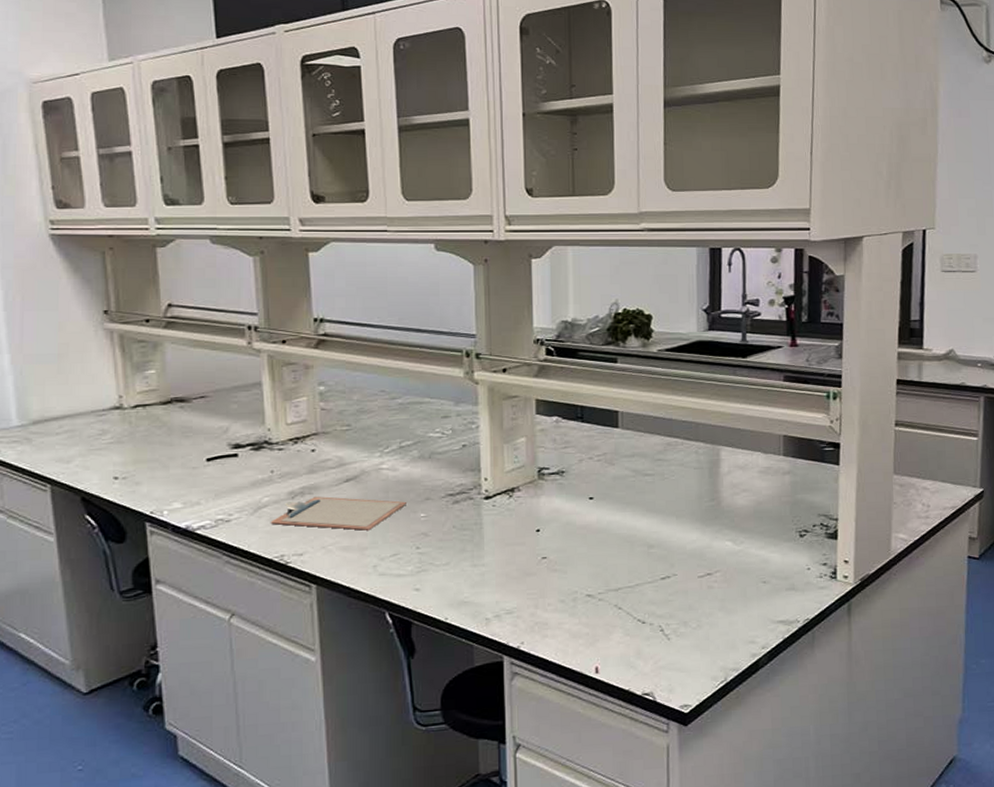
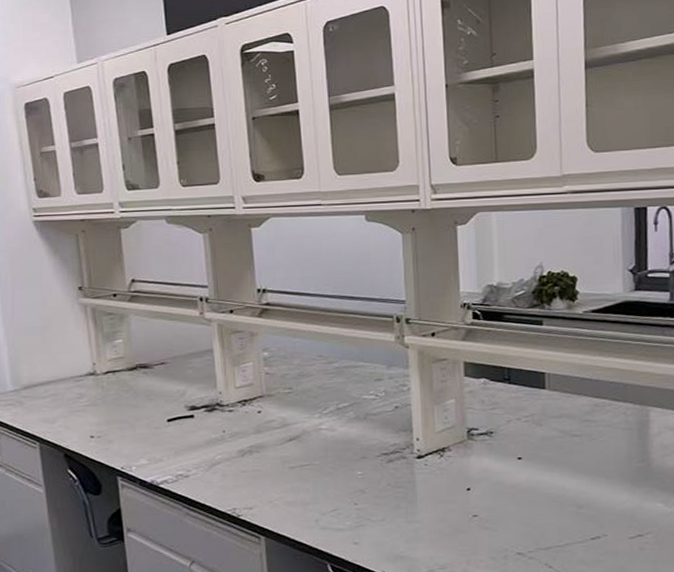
clipboard: present [270,496,406,531] -> none [223,455,344,487]

